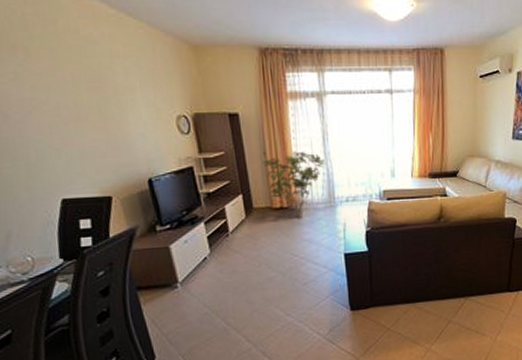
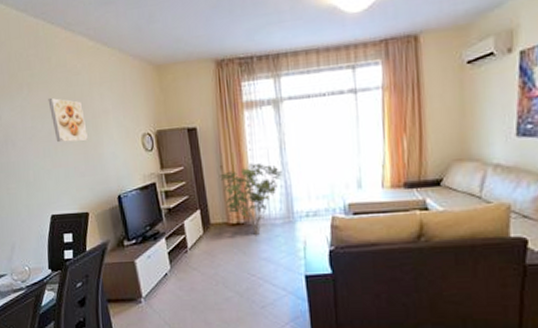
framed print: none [54,68,111,120] -> present [48,98,89,143]

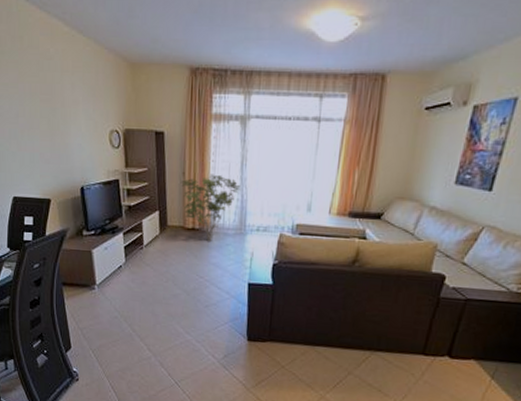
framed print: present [48,98,89,143] -> none [17,80,57,129]

